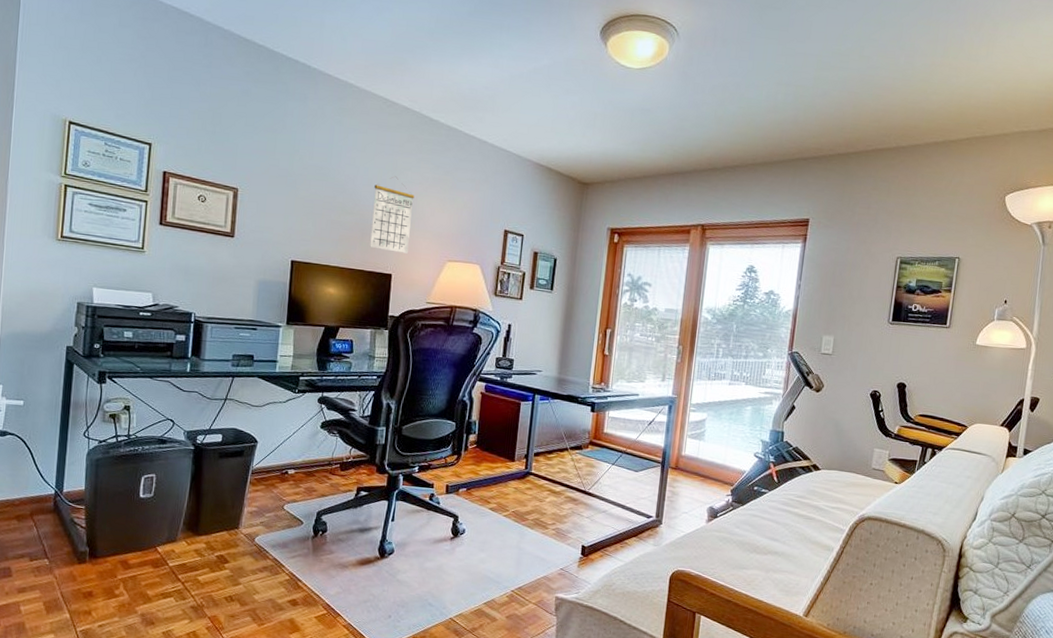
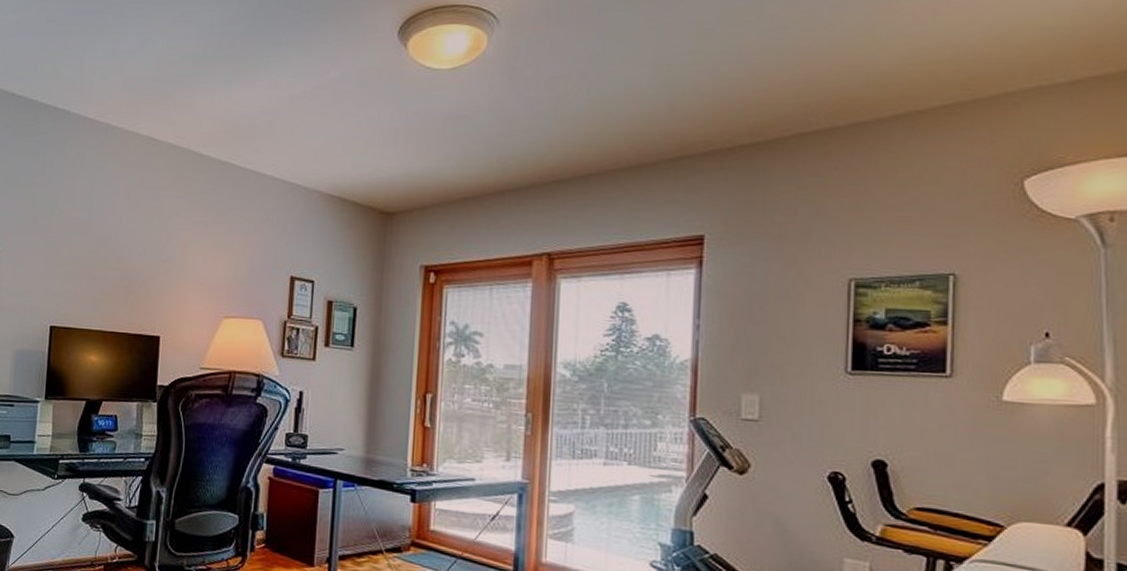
calendar: present [370,176,414,254] -> none [135,223,184,311]

